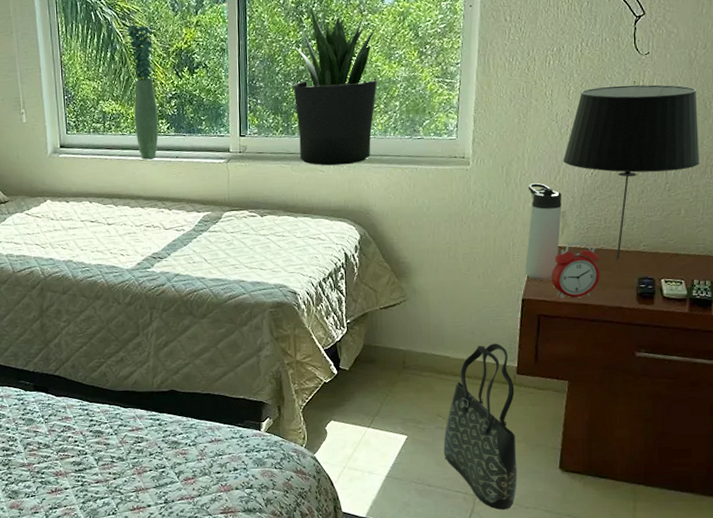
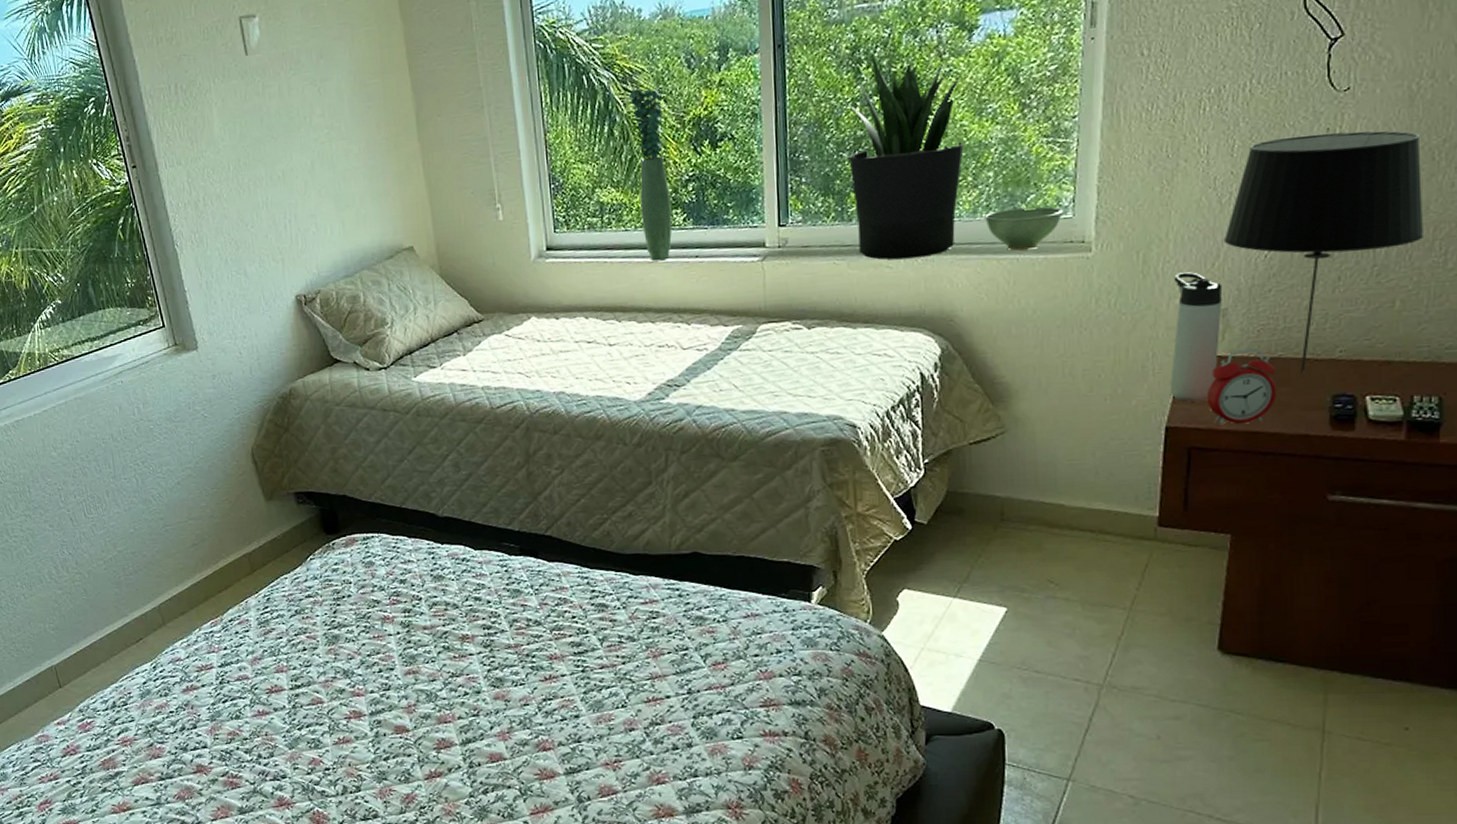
bowl: none [393,129,450,162] -> present [984,206,1064,251]
tote bag: present [443,343,518,510] -> none [1056,486,1160,703]

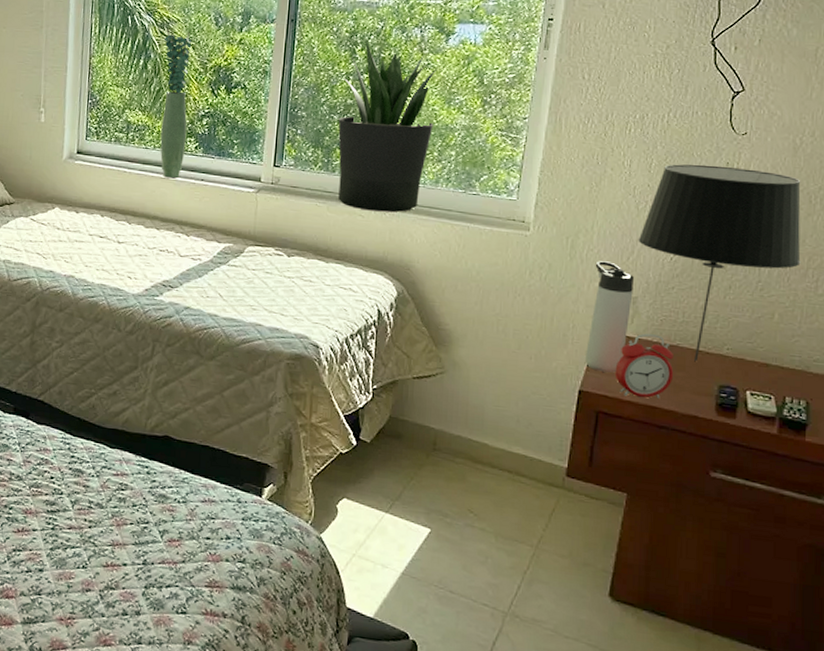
bowl: present [984,206,1064,251] -> none [444,184,510,221]

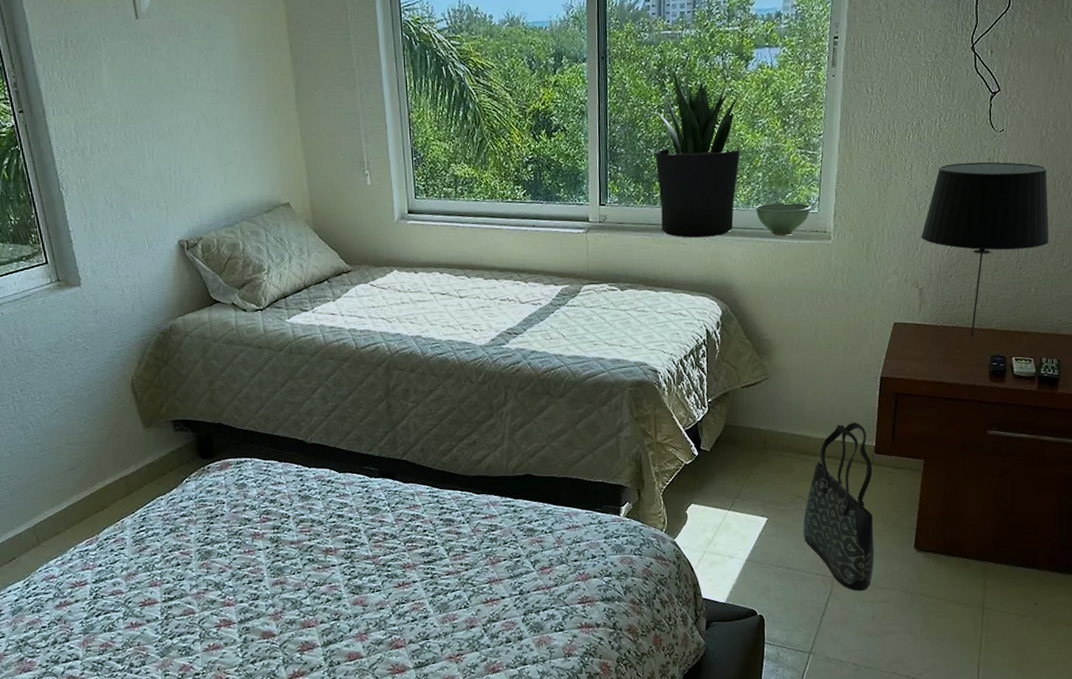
vase: present [160,28,192,179] -> none [481,76,514,228]
bowl: none [444,184,510,221] -> present [755,202,812,236]
tote bag: none [472,436,562,636] -> present [803,422,875,591]
thermos bottle: present [584,261,634,373] -> none [883,259,919,358]
alarm clock: present [615,333,675,399] -> none [908,319,955,377]

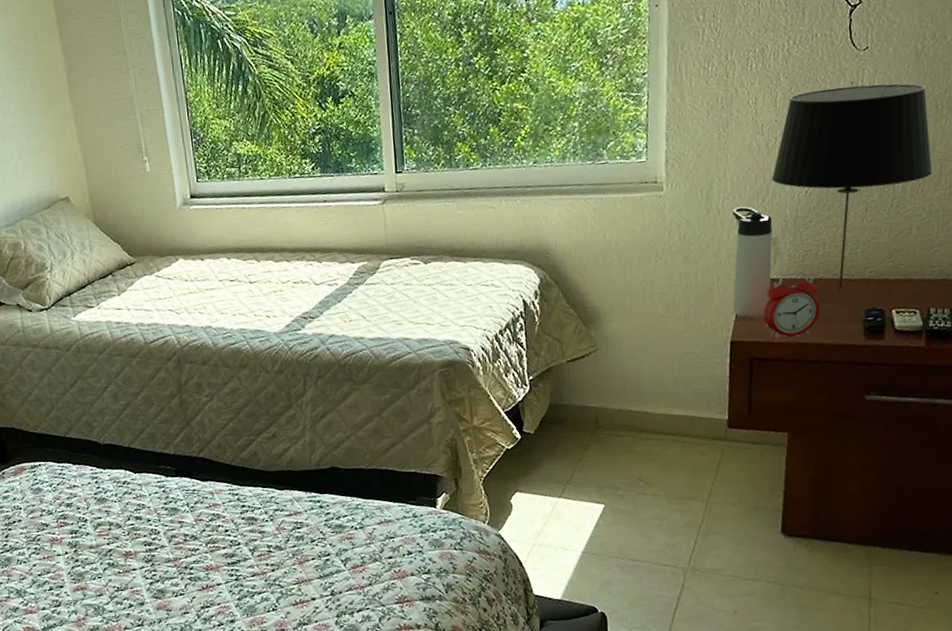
planter: present [654,72,741,238] -> none [454,20,553,201]
bowl: present [755,202,812,236] -> none [572,152,639,191]
tote bag: present [803,422,875,591] -> none [646,394,734,583]
thermos bottle: none [883,259,919,358] -> present [732,206,773,319]
alarm clock: none [908,319,955,377] -> present [763,271,821,339]

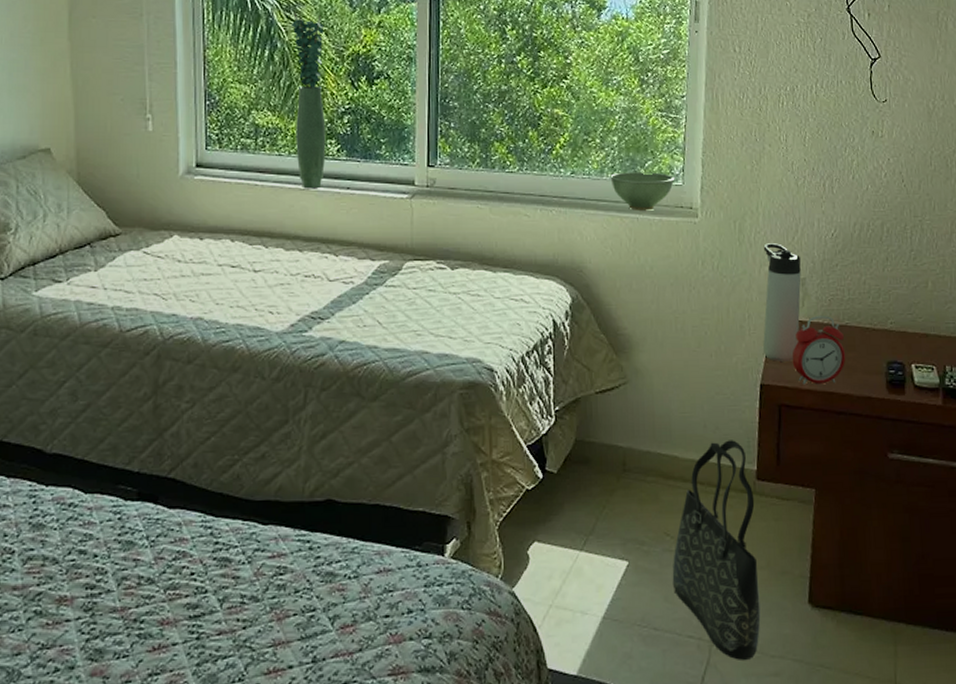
vase: none [260,45,302,206] -> present [292,12,326,189]
bowl: none [572,152,639,191] -> present [610,172,675,211]
tote bag: none [646,394,734,583] -> present [672,440,761,660]
table lamp: present [771,83,933,291] -> none [800,135,945,340]

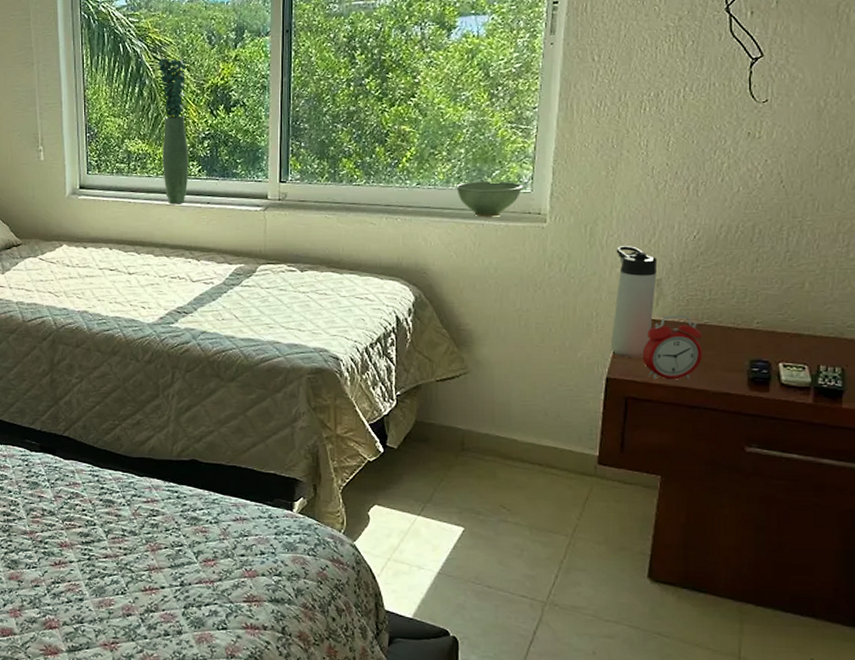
tote bag: present [672,440,761,660] -> none [507,427,596,621]

